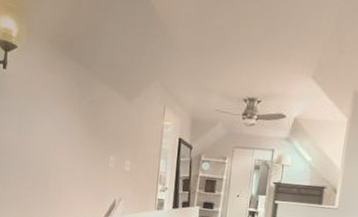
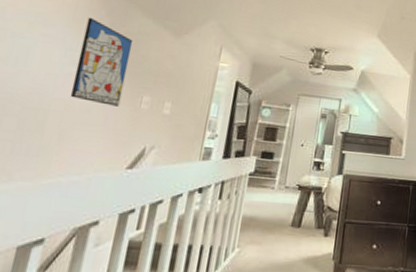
wall art: none [61,90,98,166] -> present [70,17,134,107]

